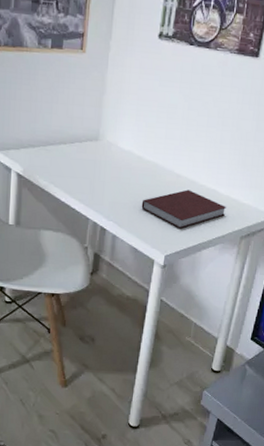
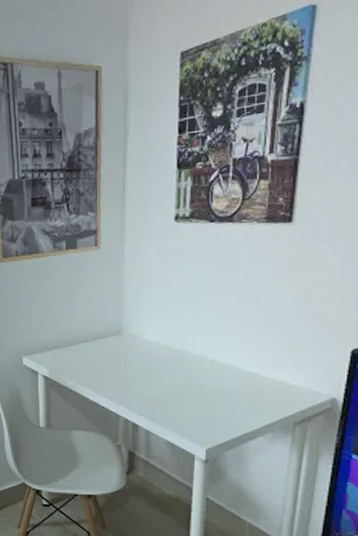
notebook: present [141,189,227,229] -> none [174,376,273,419]

